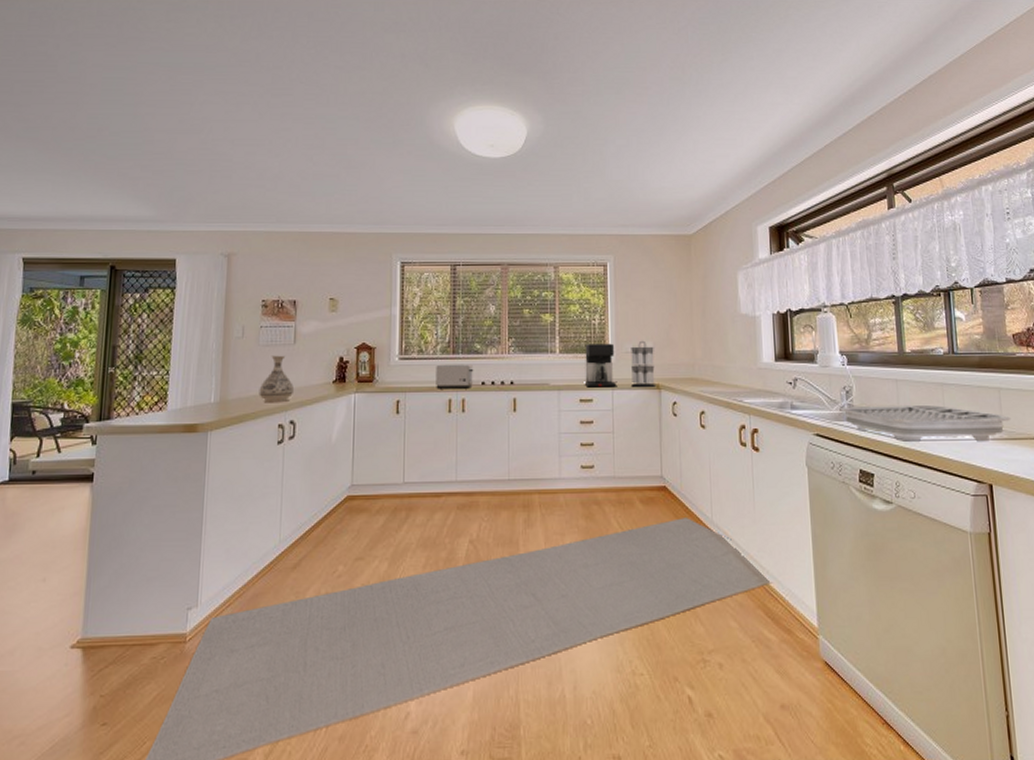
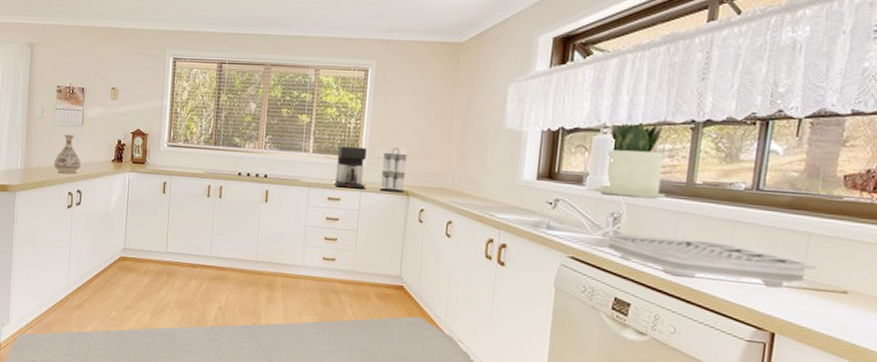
toaster: present [436,364,474,389] -> none [198,153,232,178]
planter: none [825,297,884,370] -> present [594,120,665,199]

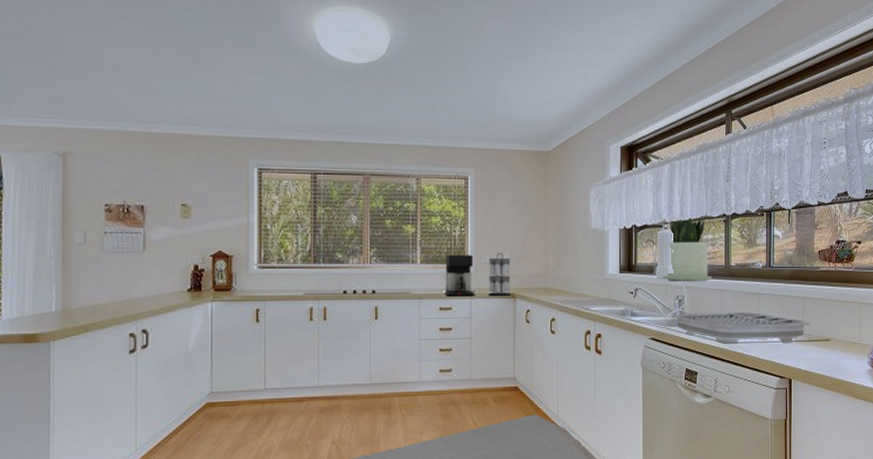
vase: present [54,134,82,175] -> none [106,263,146,312]

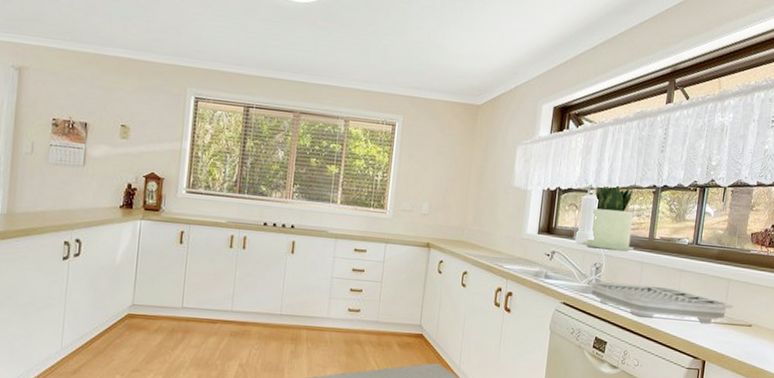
coffee maker: present [445,254,474,296] -> none [361,198,392,241]
spice rack: present [488,252,511,297] -> none [403,200,429,246]

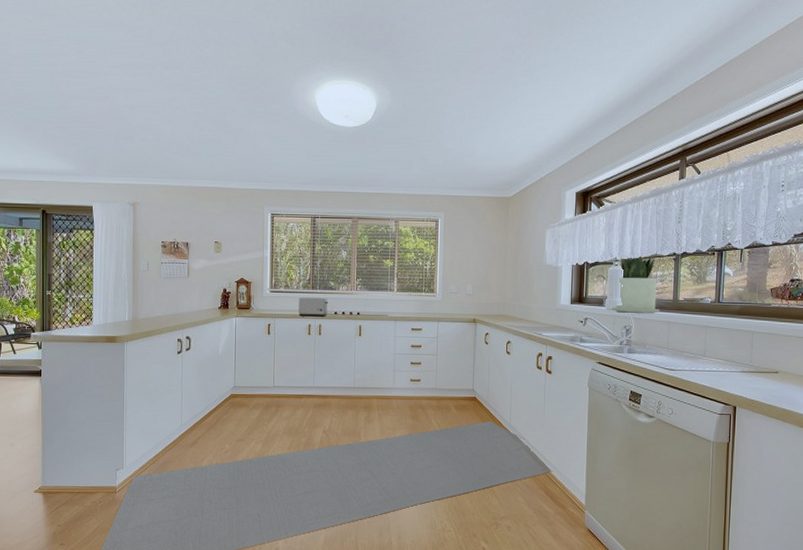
toaster: none [220,201,258,228] -> present [299,297,329,317]
dish rack: present [587,281,734,325] -> none [619,342,760,374]

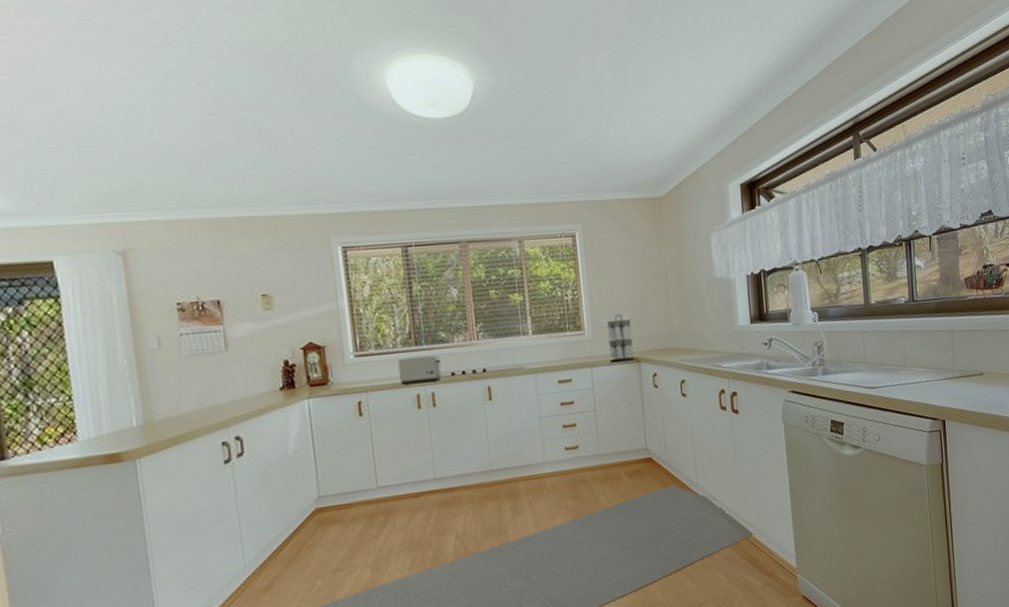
spice rack: none [452,283,473,322] -> present [607,313,634,364]
planter: present [611,254,659,313] -> none [798,251,851,327]

